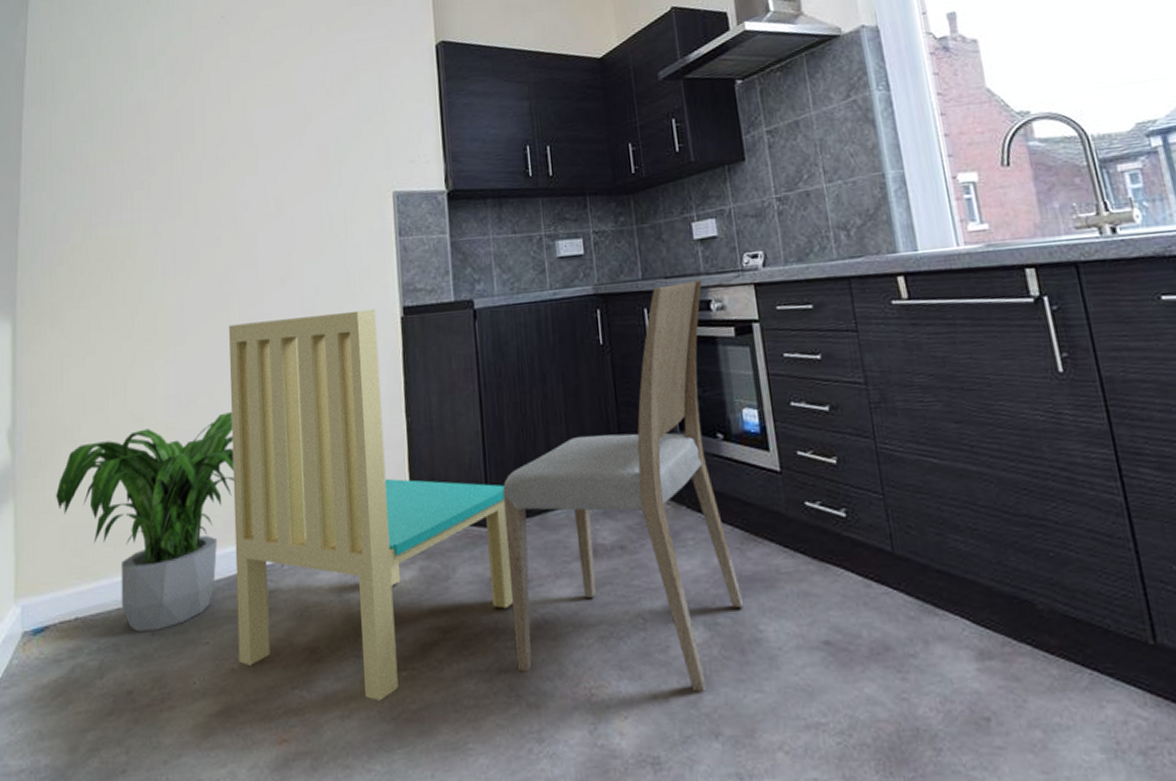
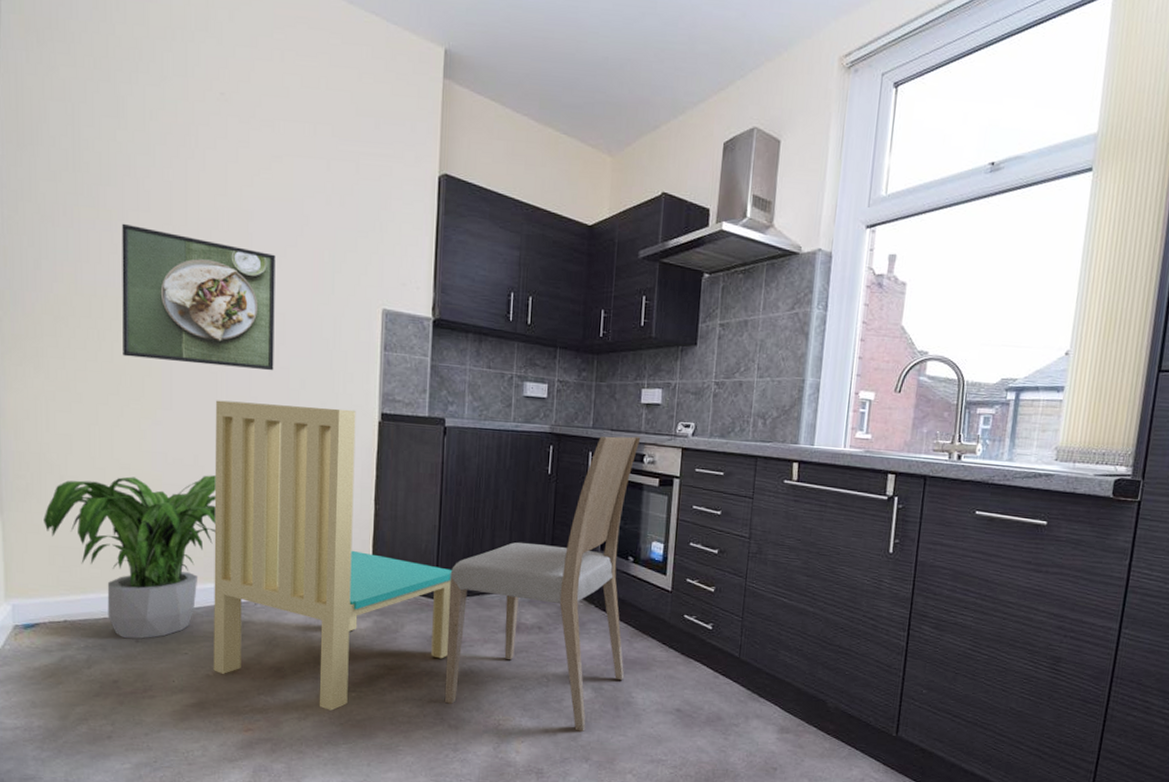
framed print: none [133,158,286,295] -> present [122,223,276,371]

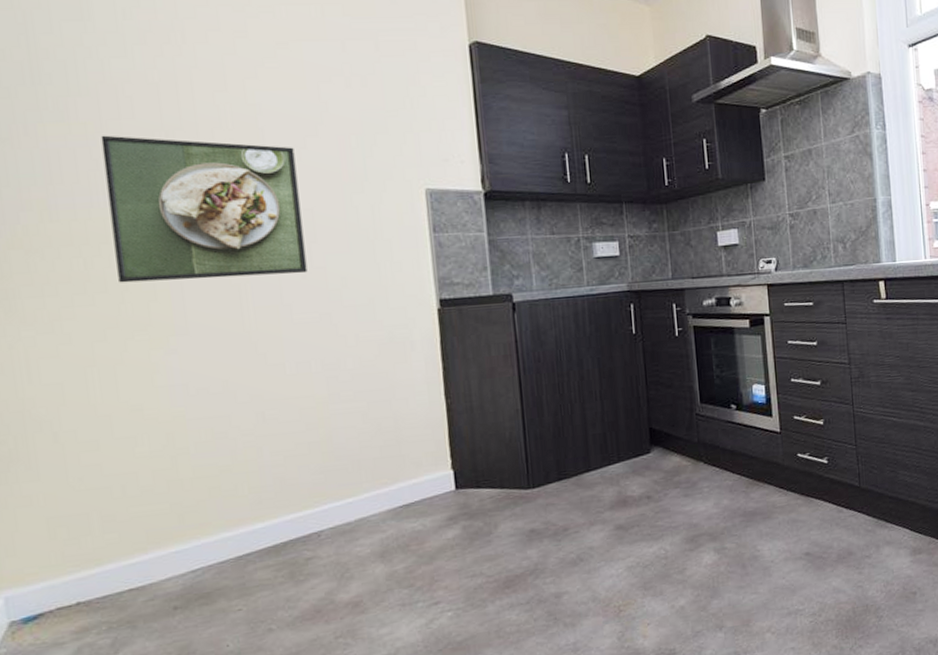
potted plant: present [44,475,216,639] -> none [36,399,260,608]
dining chair: present [213,400,453,711] -> none [242,301,552,638]
dining chair: present [444,436,641,732] -> none [541,280,747,601]

